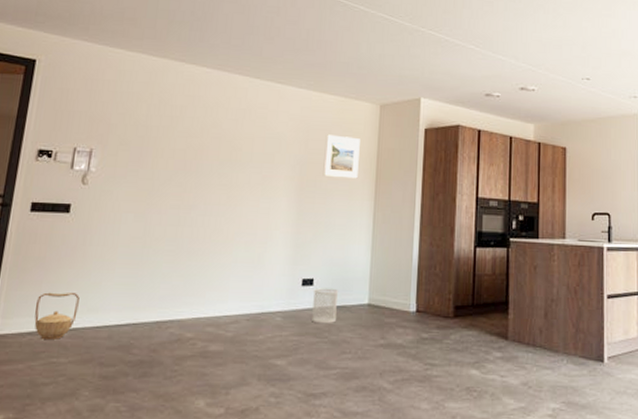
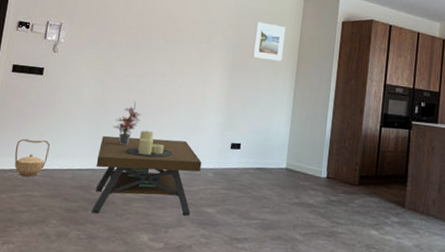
coffee table: none [134,271,268,379] -> present [92,130,202,216]
potted plant: none [158,237,193,292] -> present [113,101,142,146]
wastebasket: present [312,288,339,324] -> none [238,151,262,182]

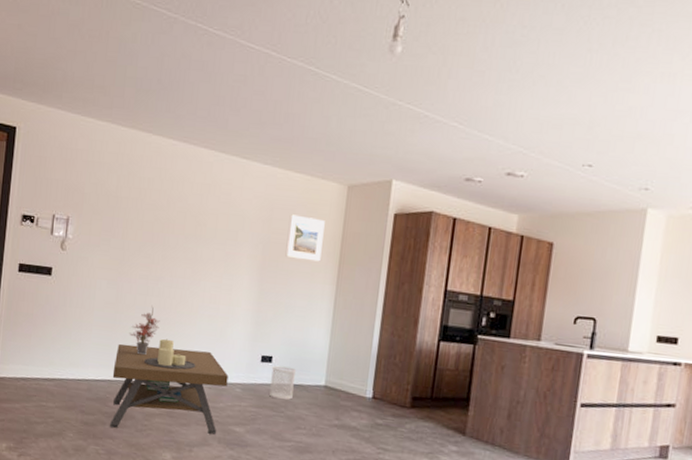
basket: present [14,138,50,177] -> none [26,345,63,387]
wastebasket: none [238,151,262,182] -> present [269,365,297,400]

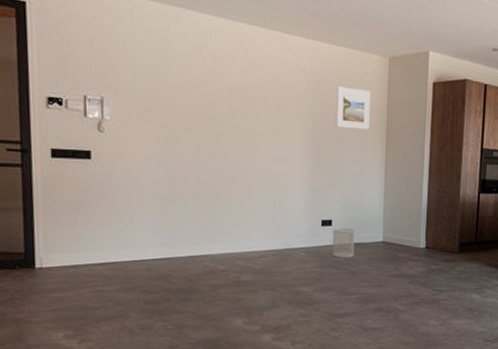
coffee table: present [110,338,229,435] -> none [172,213,291,304]
potted plant: present [129,306,160,356] -> none [185,182,217,231]

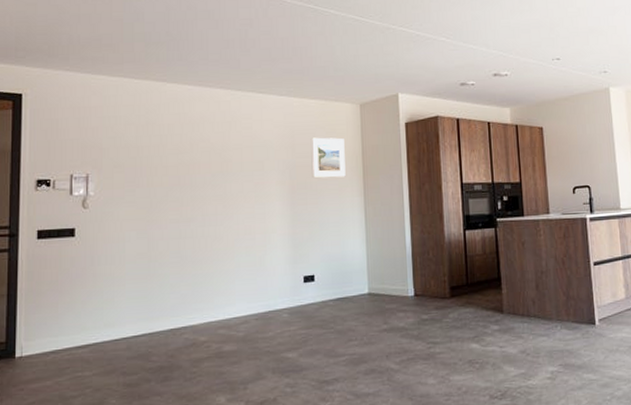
wastebasket: present [332,228,356,258] -> none [316,282,340,316]

